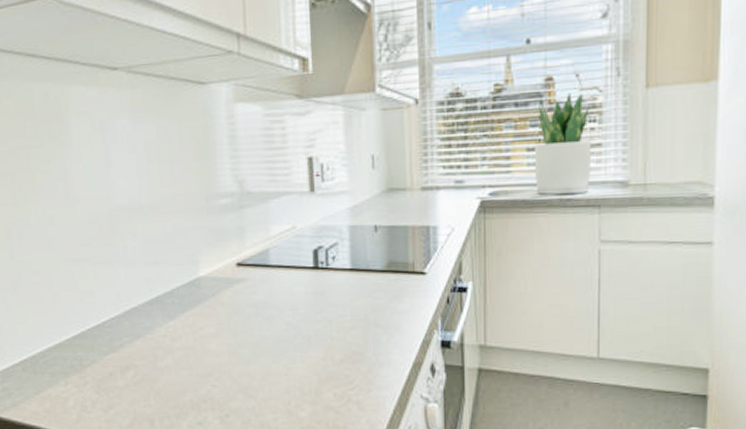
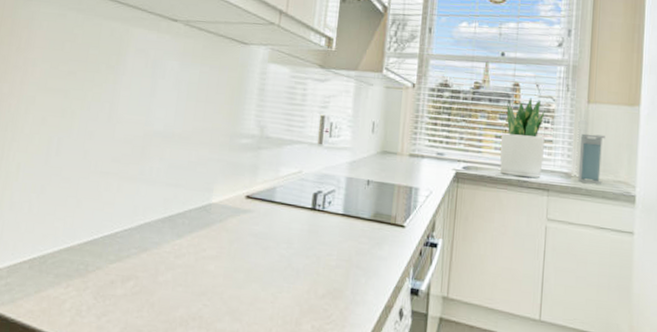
soap dispenser: none [637,126,671,192] -> present [577,133,605,185]

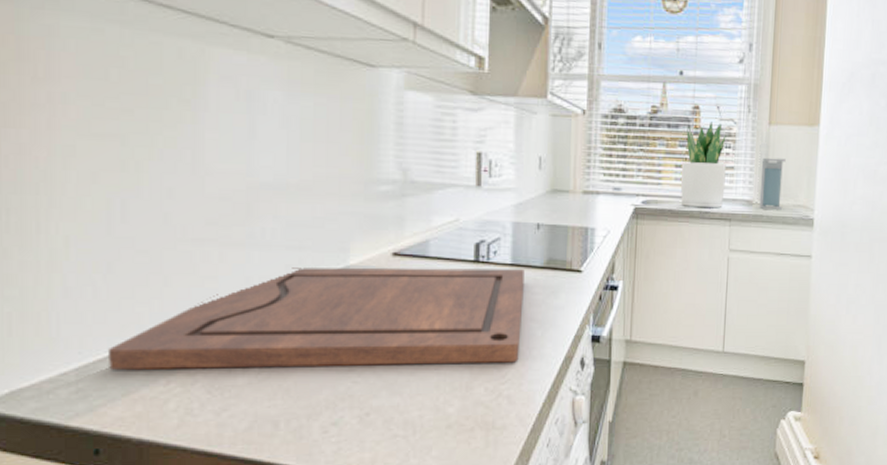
cutting board: none [30,201,354,305] -> present [107,267,524,370]

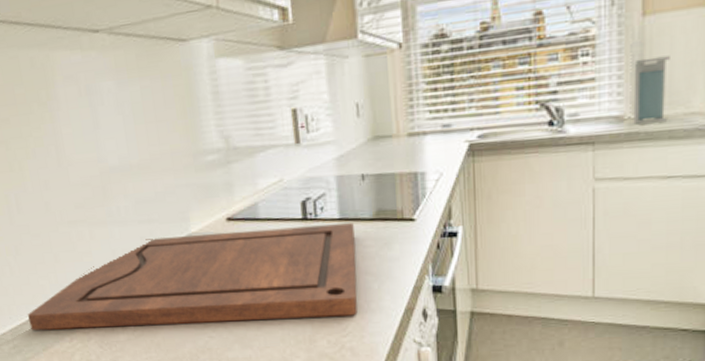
planter: present [680,121,727,207] -> none [523,27,584,135]

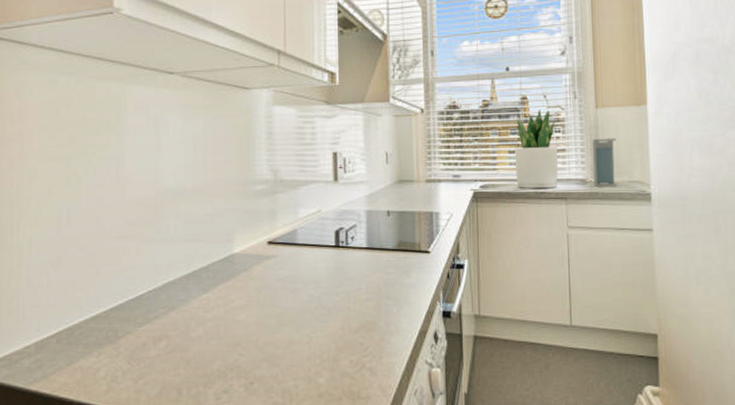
cutting board: present [27,223,358,330] -> none [56,252,379,344]
planter: none [523,27,584,135] -> present [514,109,558,188]

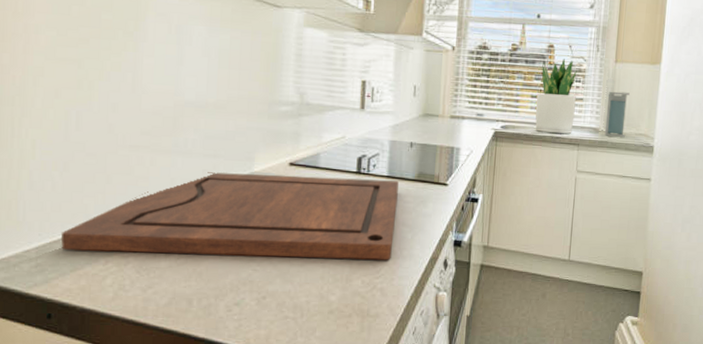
cutting board: none [56,252,379,344] -> present [60,172,399,260]

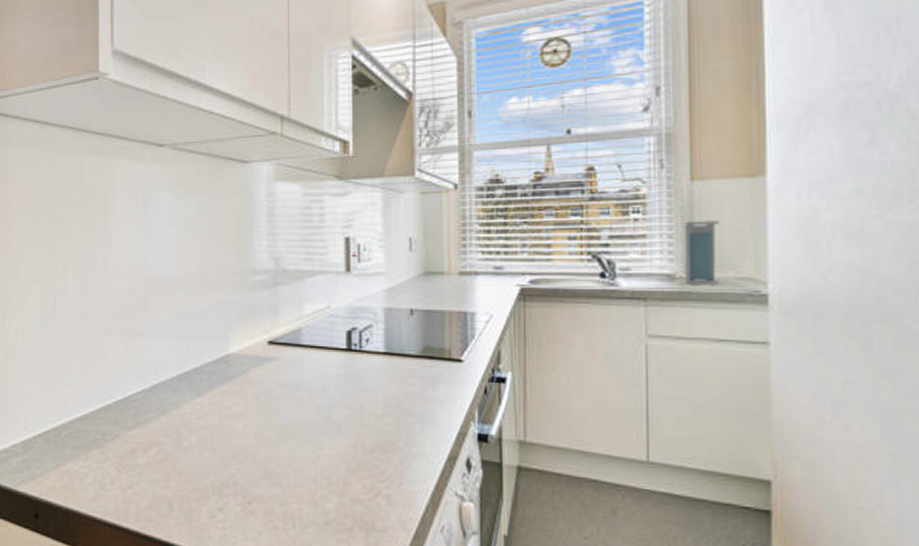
cutting board: present [60,172,399,260] -> none [43,355,399,459]
planter: present [535,58,578,134] -> none [575,183,635,284]

